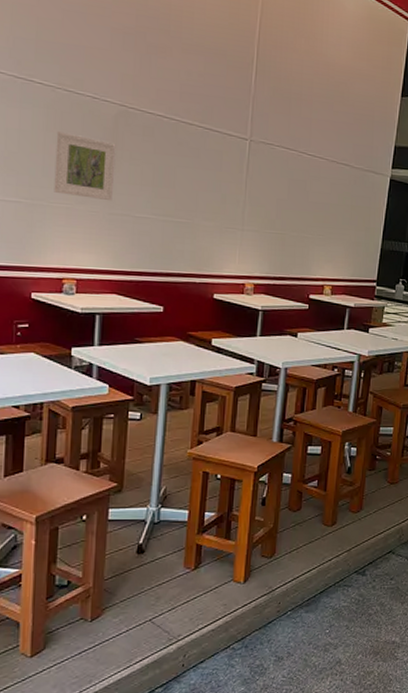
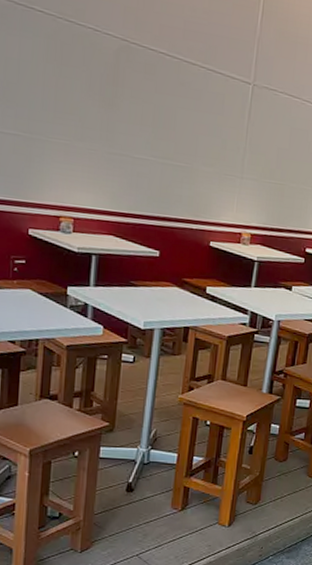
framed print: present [54,130,116,202] -> none [53,62,117,140]

